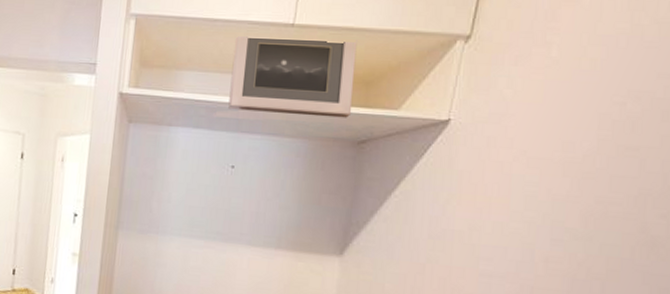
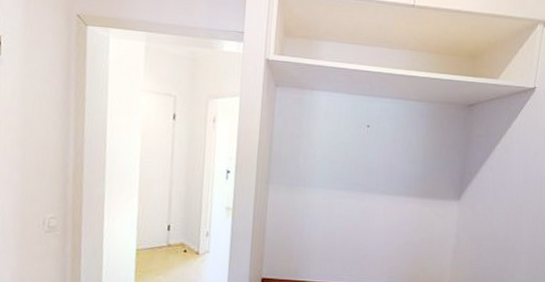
picture frame: present [228,36,358,118] -> none [363,13,465,85]

